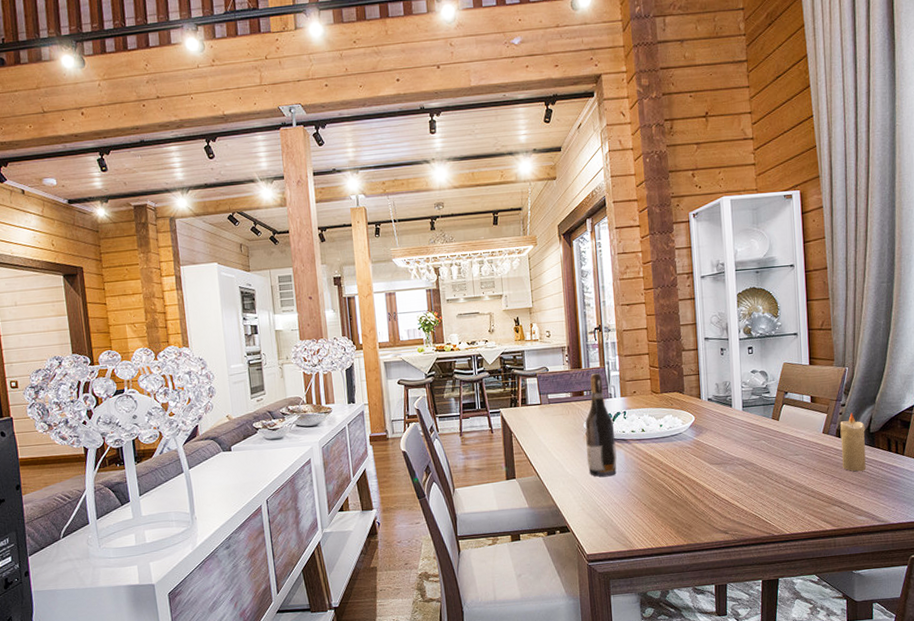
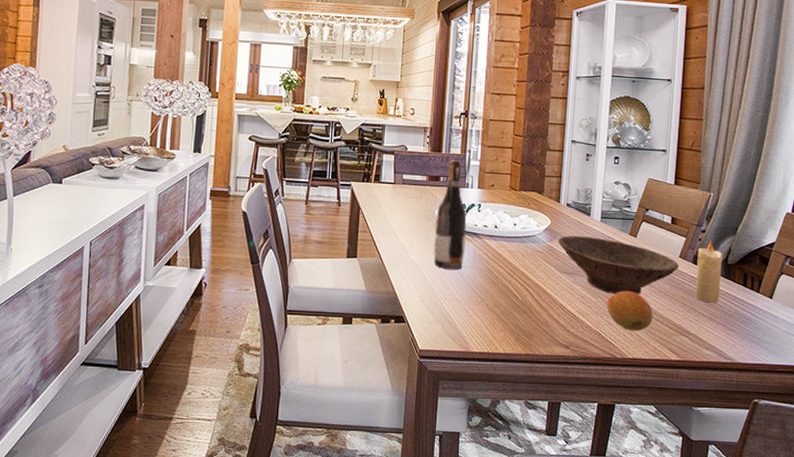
bowl: none [703,426,823,477] -> present [557,236,679,295]
fruit: none [758,471,805,509] -> present [606,291,654,331]

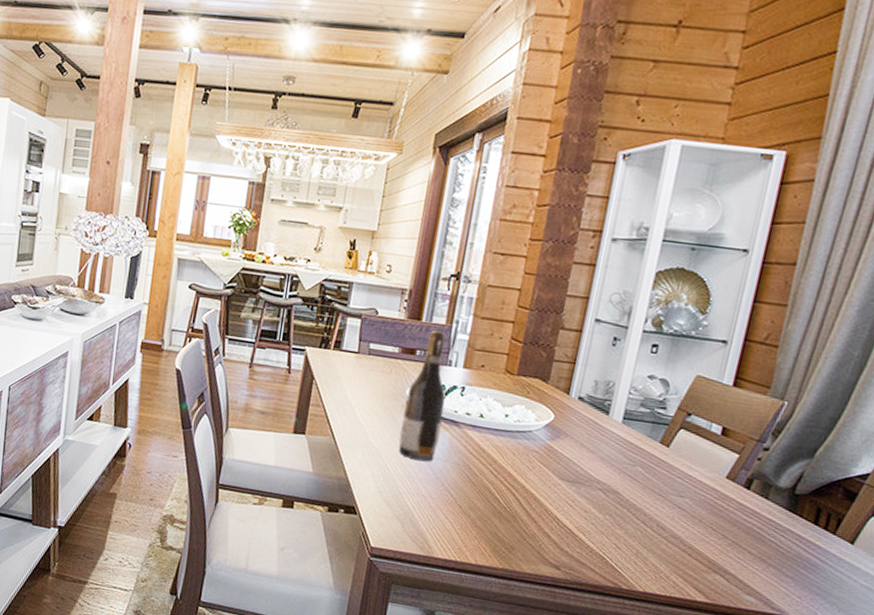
bowl: present [557,236,679,295] -> none [560,435,724,518]
fruit: present [606,291,654,331] -> none [616,510,680,561]
candle: present [695,240,723,303] -> none [741,461,790,541]

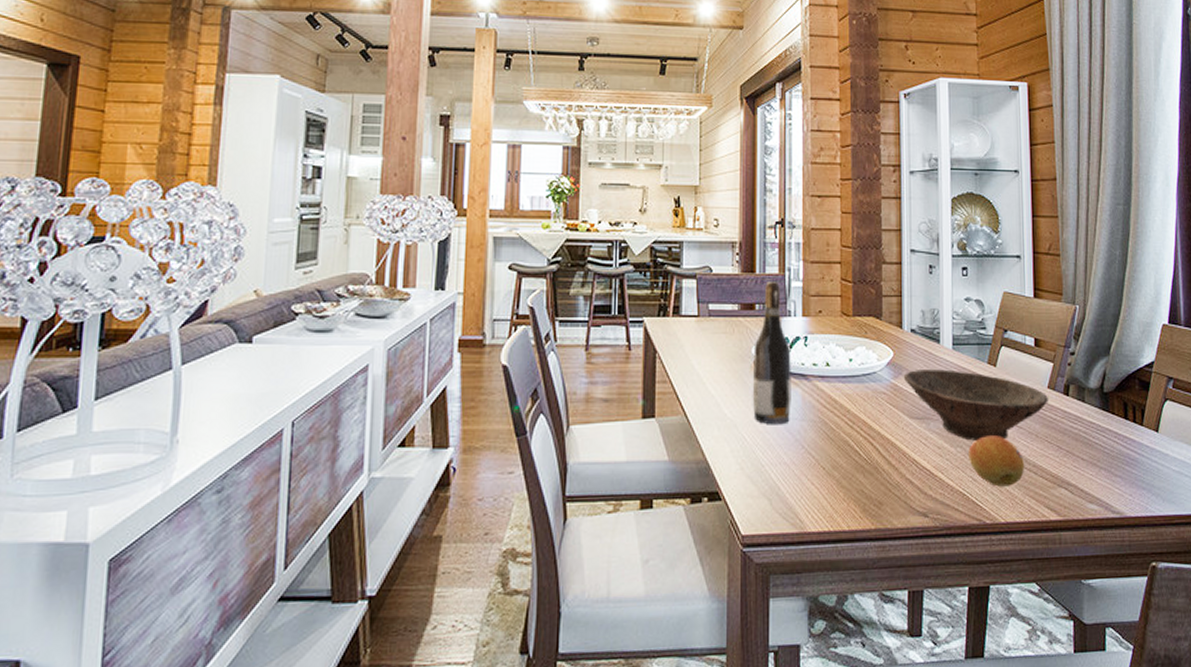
bowl: none [560,435,724,518] -> present [903,369,1048,441]
fruit: none [616,510,680,561] -> present [968,435,1025,487]

